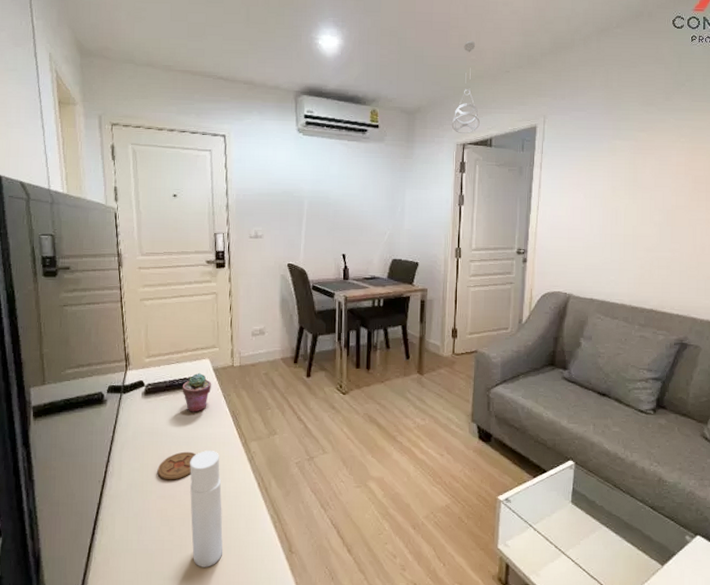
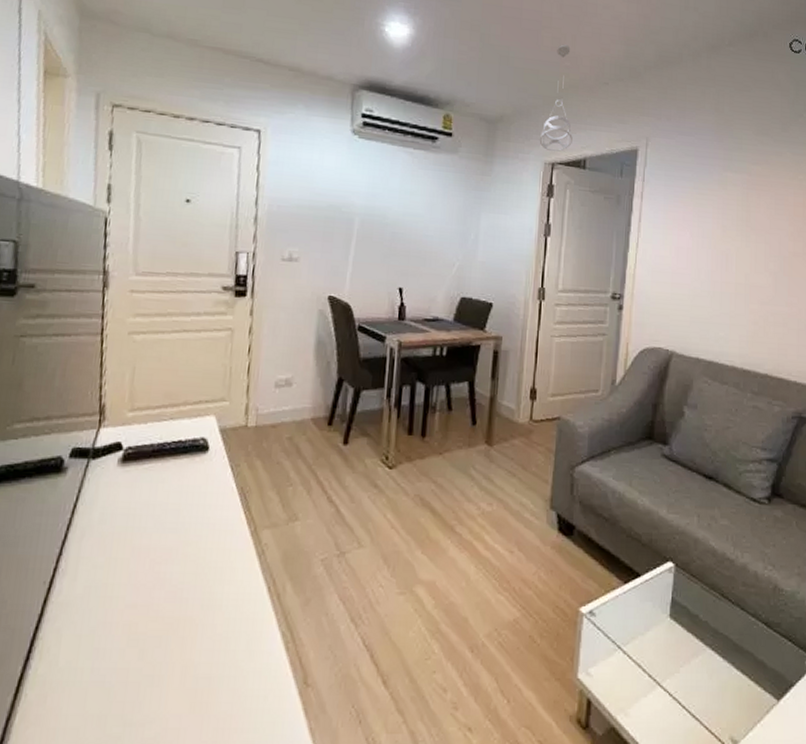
coaster: present [157,451,197,480] -> none [129,542,187,582]
potted succulent: present [182,372,211,412] -> none [174,433,215,488]
candle: present [190,451,223,567] -> none [168,541,218,708]

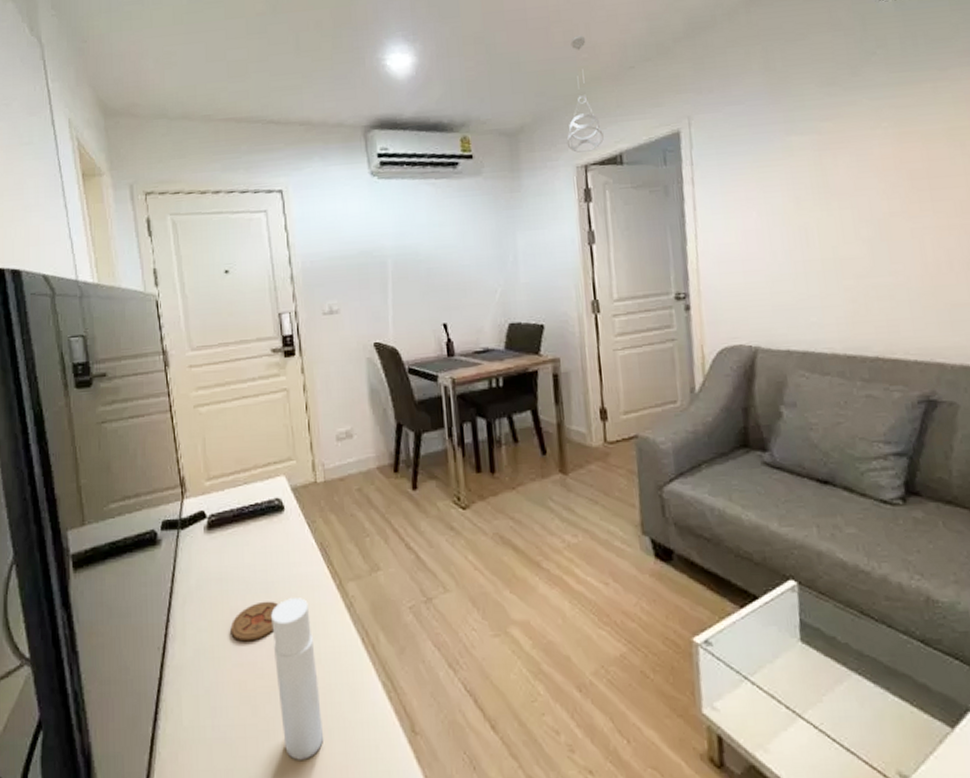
coaster: none [129,542,187,582] -> present [230,601,279,642]
candle: none [168,541,218,708] -> present [271,598,324,760]

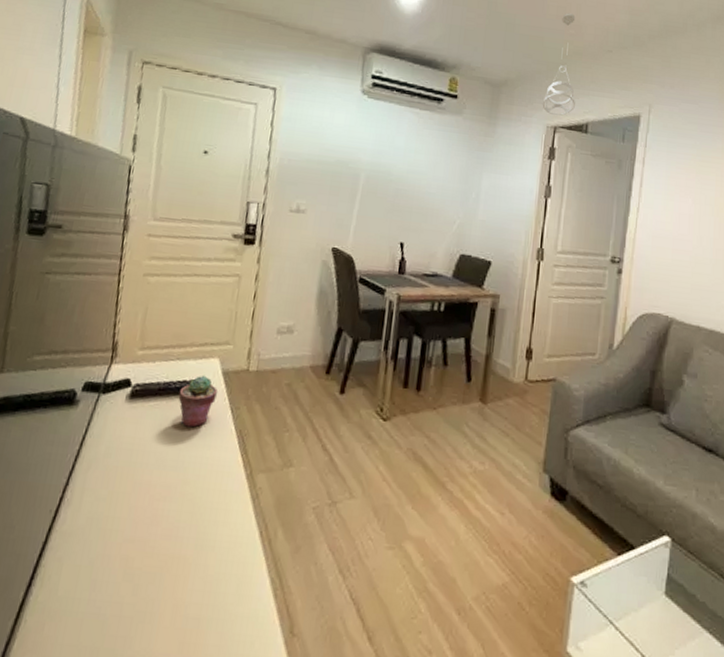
coaster: present [230,601,279,642] -> none [129,479,185,518]
potted succulent: none [253,494,291,548] -> present [178,375,218,428]
candle: present [271,598,324,760] -> none [158,480,215,648]

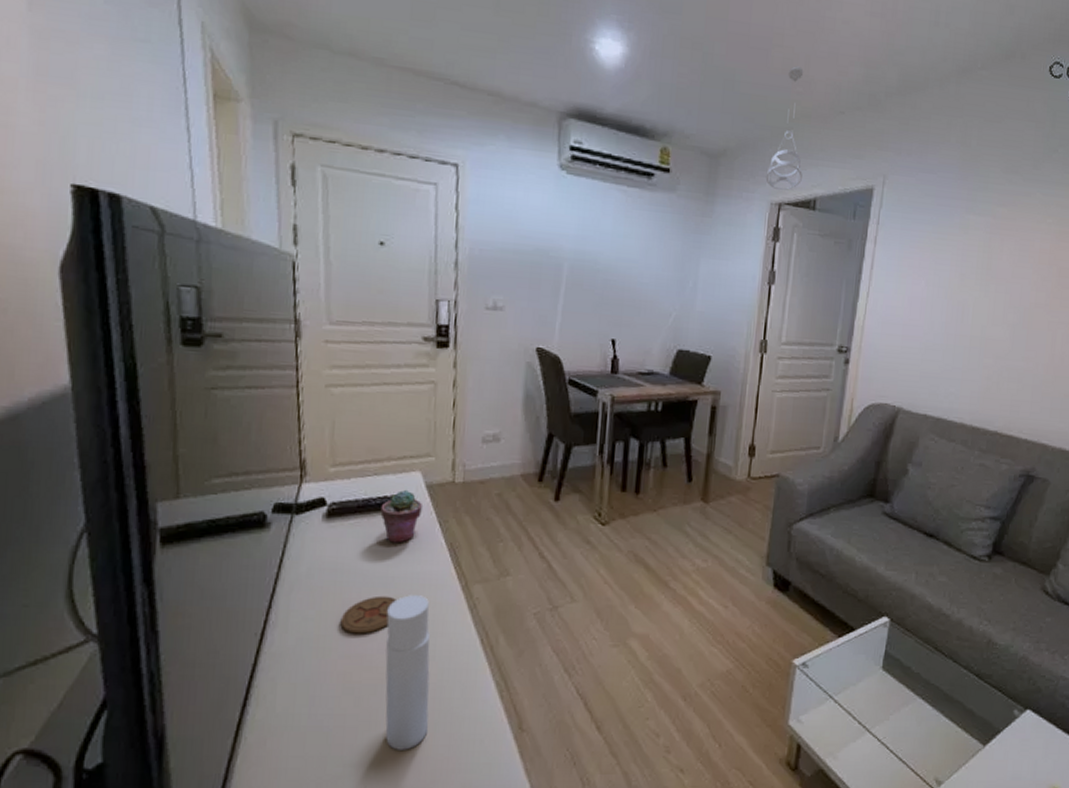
coaster: none [129,479,185,518] -> present [340,595,398,634]
candle: none [158,480,215,648] -> present [385,595,430,750]

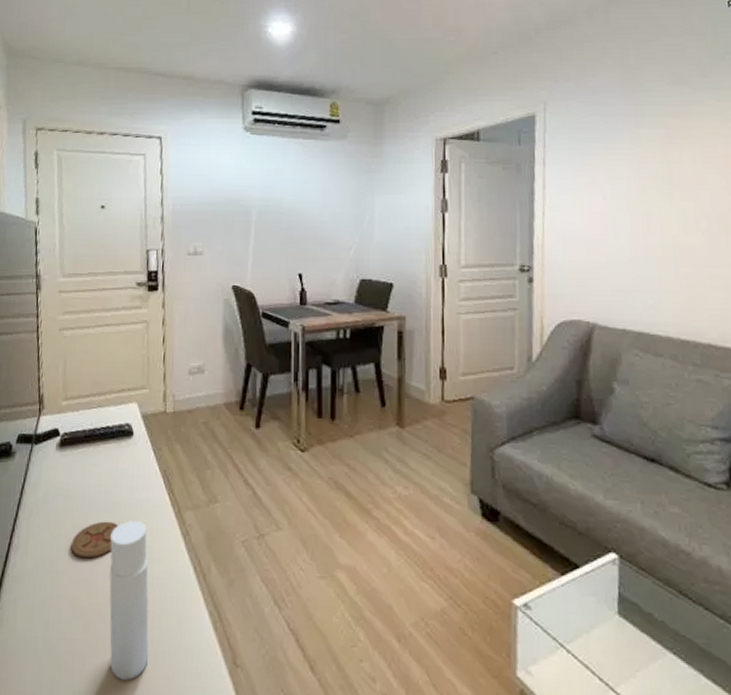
potted succulent: present [380,489,422,543] -> none [104,419,139,471]
pendant light: present [765,66,804,190] -> none [428,19,463,126]

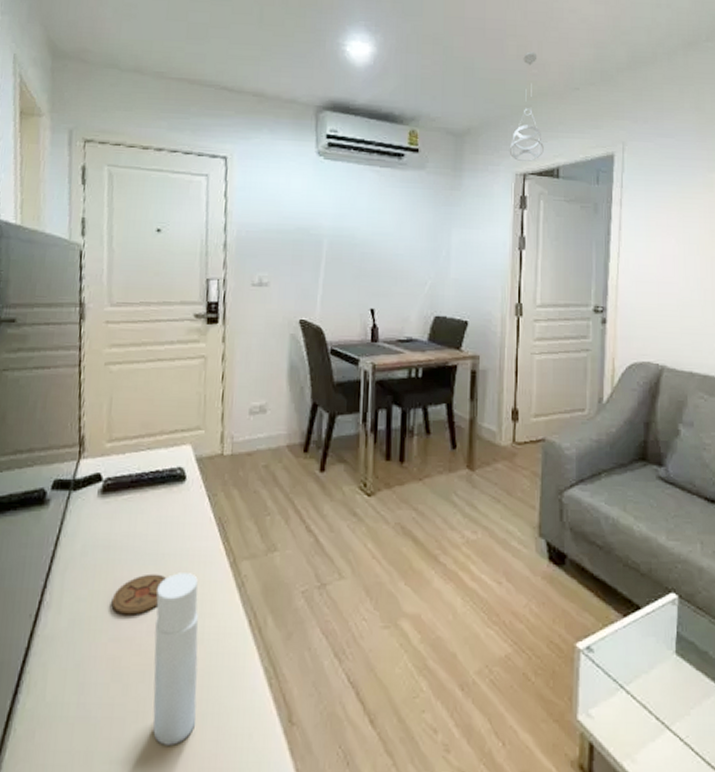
pendant light: none [428,19,463,126] -> present [509,51,544,161]

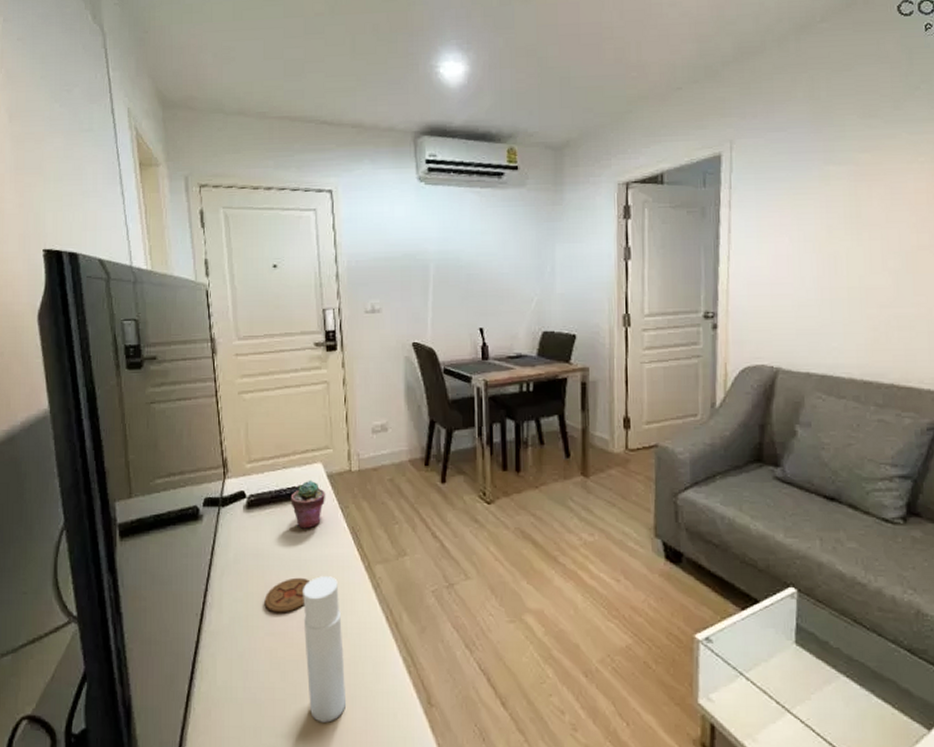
potted succulent: none [152,463,192,519] -> present [290,480,325,529]
pendant light: present [509,51,544,161] -> none [610,53,646,170]

